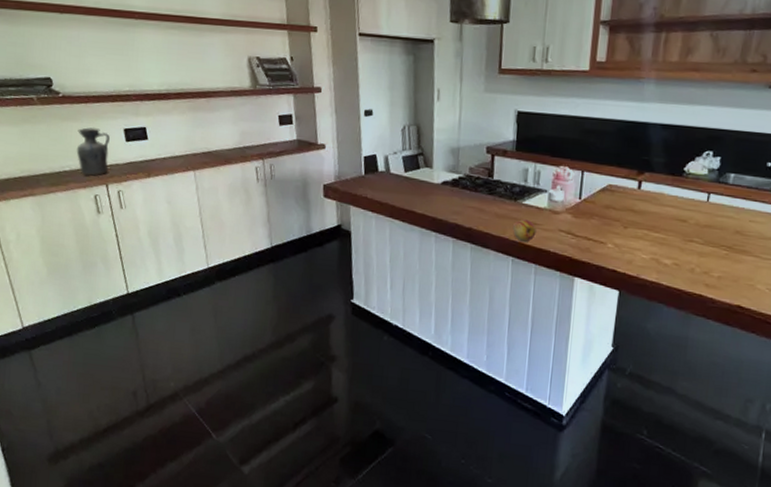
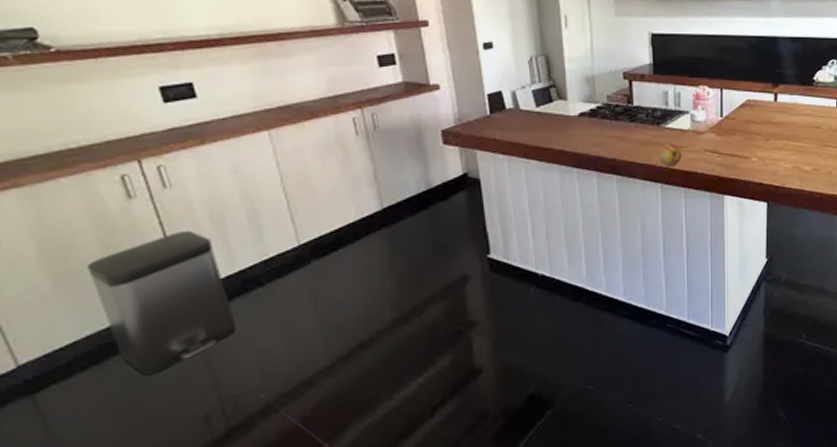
pedal bin: none [69,244,160,352] -> present [88,231,236,376]
ceramic jug: present [76,127,110,177] -> none [86,89,140,153]

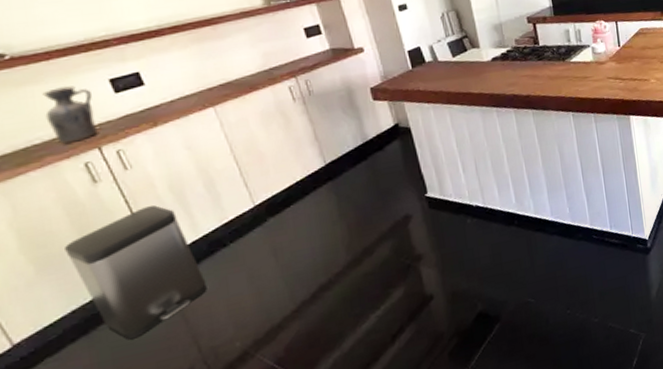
ceramic jug: none [86,89,140,153] -> present [42,85,98,145]
fruit: present [657,144,682,166] -> none [566,75,588,96]

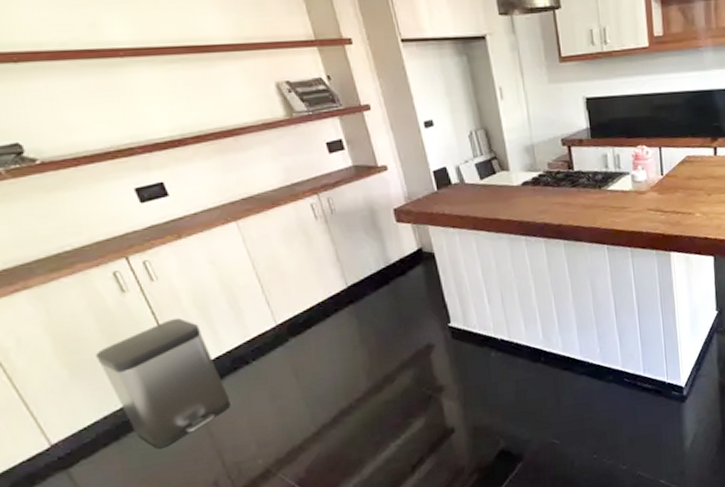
ceramic jug: present [42,85,98,145] -> none [72,193,125,253]

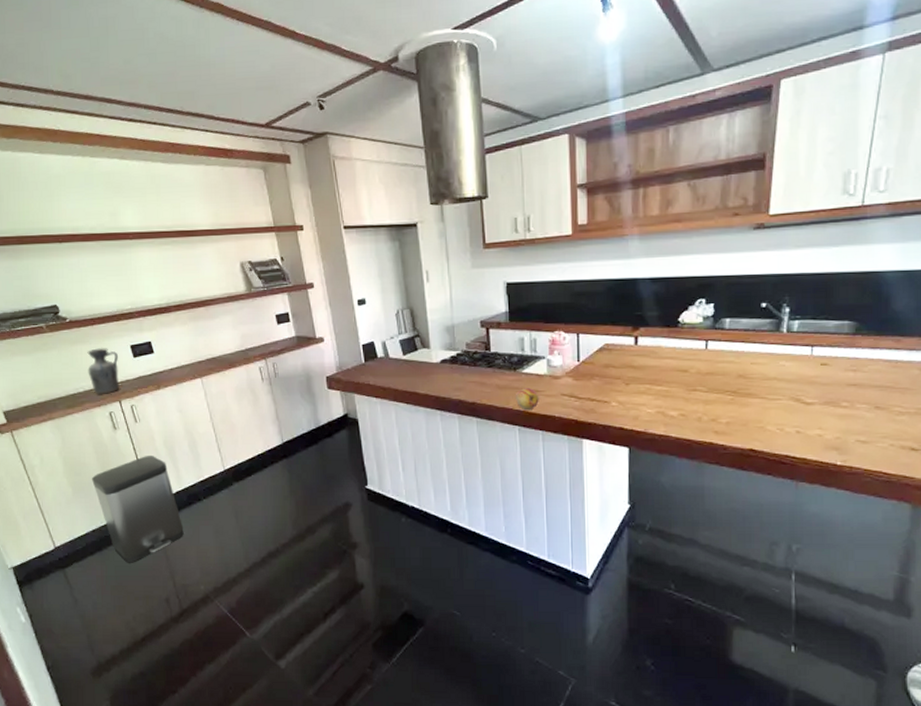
ceramic jug: none [72,193,125,253] -> present [87,348,120,395]
fruit: none [601,205,626,228] -> present [515,388,539,409]

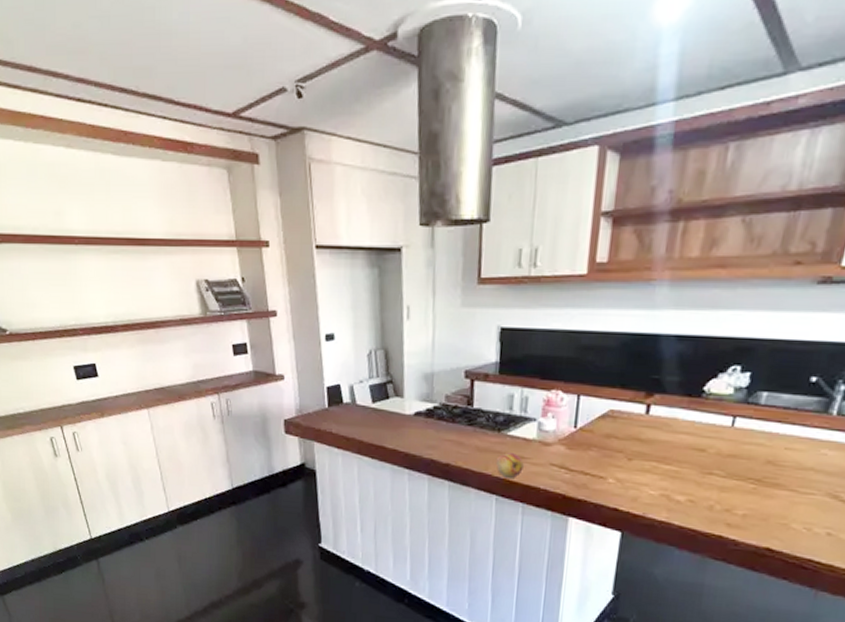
ceramic jug: present [87,348,120,395] -> none [28,366,62,418]
pedal bin: present [92,456,184,563] -> none [32,488,124,598]

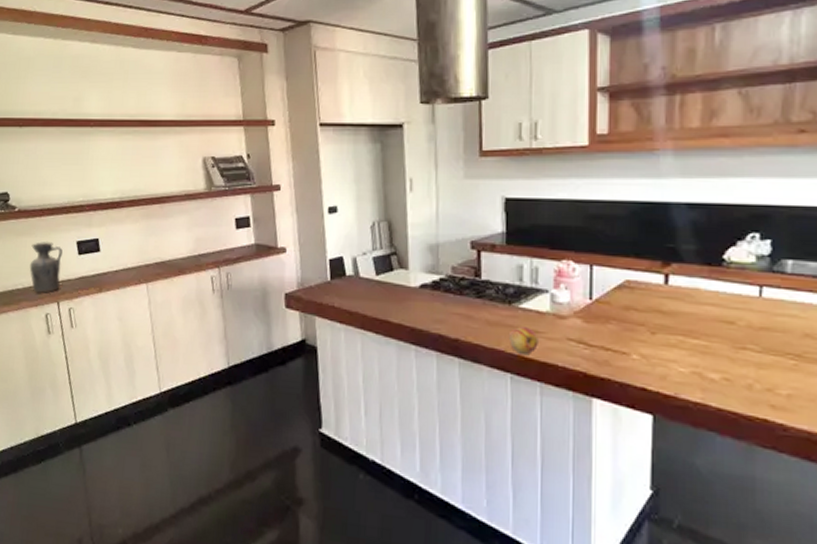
ceramic jug: none [28,366,62,418] -> present [29,242,63,294]

